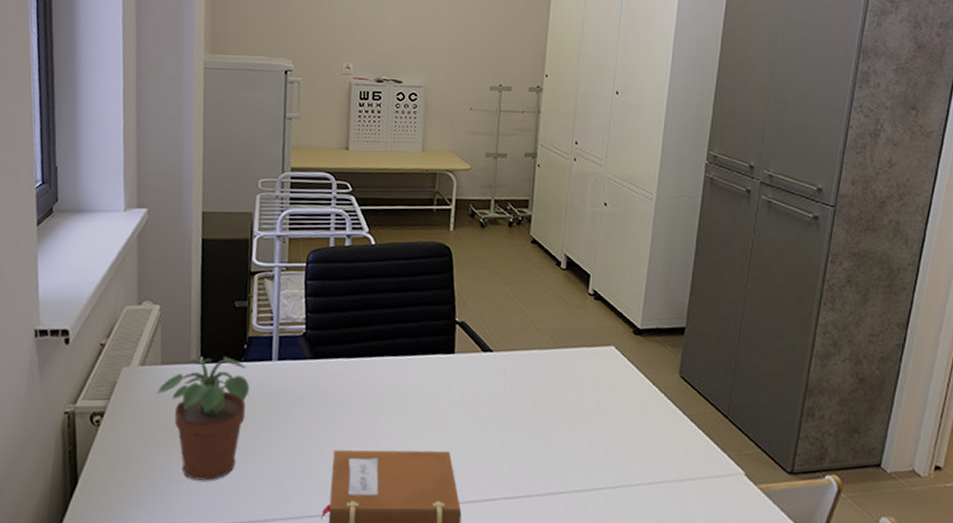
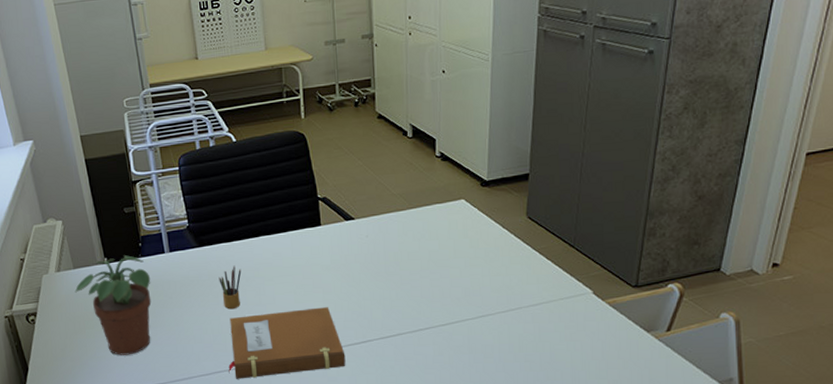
pencil box: none [329,386,357,440] -> present [218,265,242,310]

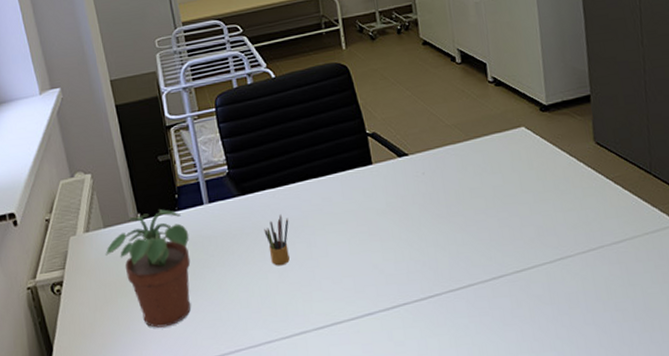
notebook: present [228,307,346,379] -> none [278,257,414,350]

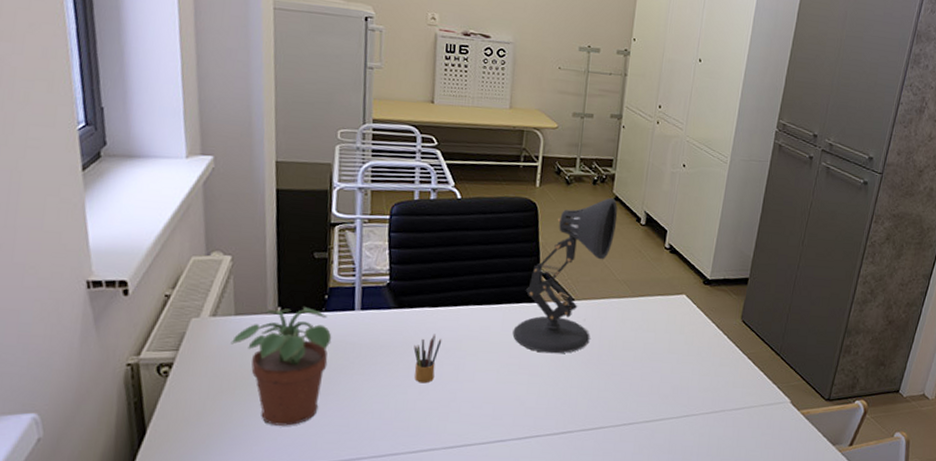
desk lamp: none [354,43,435,216] -> present [512,197,618,354]

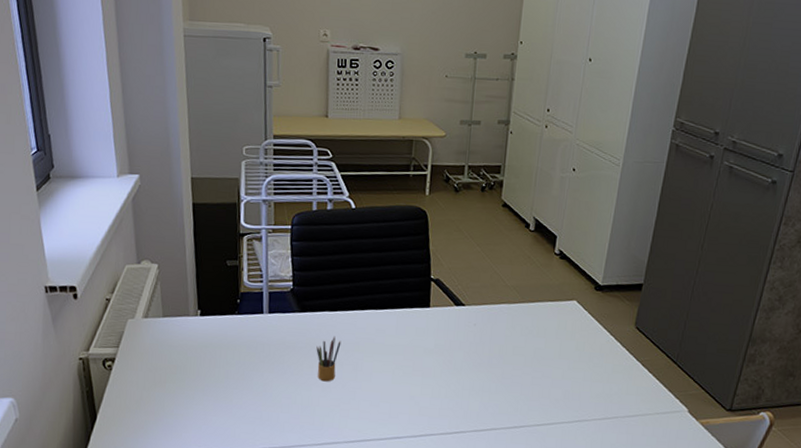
potted plant: present [230,307,332,426] -> none [160,310,245,416]
desk lamp: present [512,197,618,354] -> none [406,204,507,357]

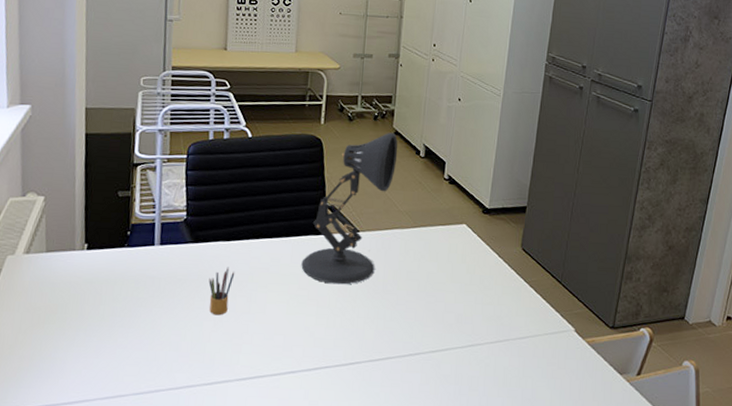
desk lamp: none [406,204,507,357] -> present [301,132,398,285]

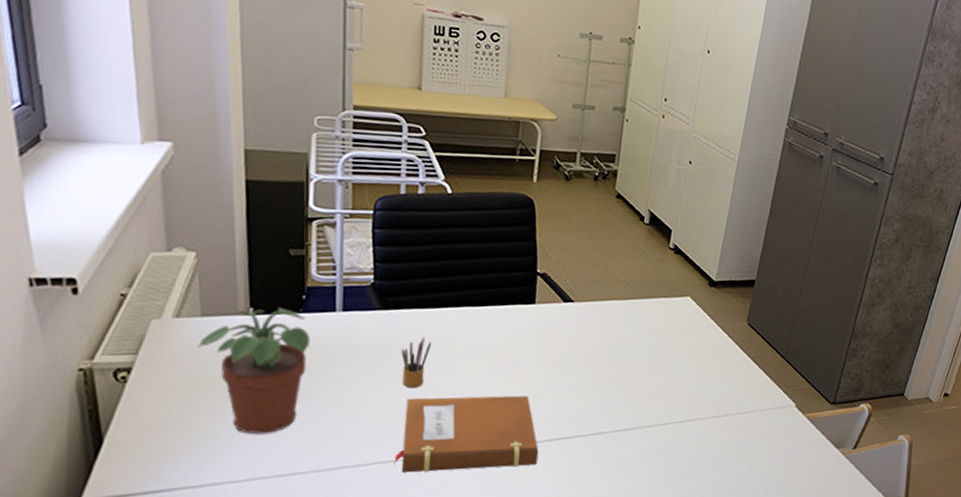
potted plant: none [41,243,134,359] -> present [197,308,311,434]
notebook: none [202,321,331,396] -> present [394,395,539,473]
desk lamp: present [301,132,398,285] -> none [508,195,620,358]

